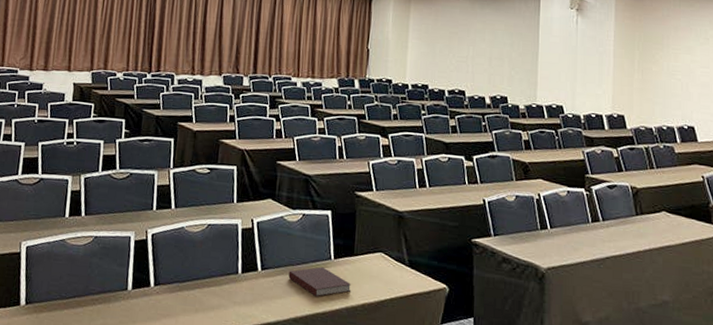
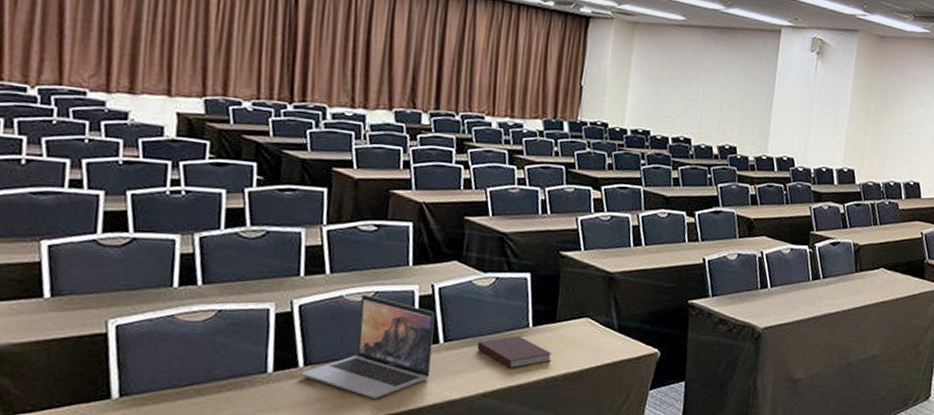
laptop: none [153,226,255,318] -> present [302,294,435,398]

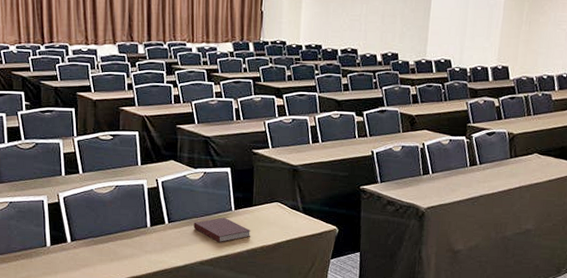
laptop: present [302,294,435,398] -> none [70,187,161,265]

